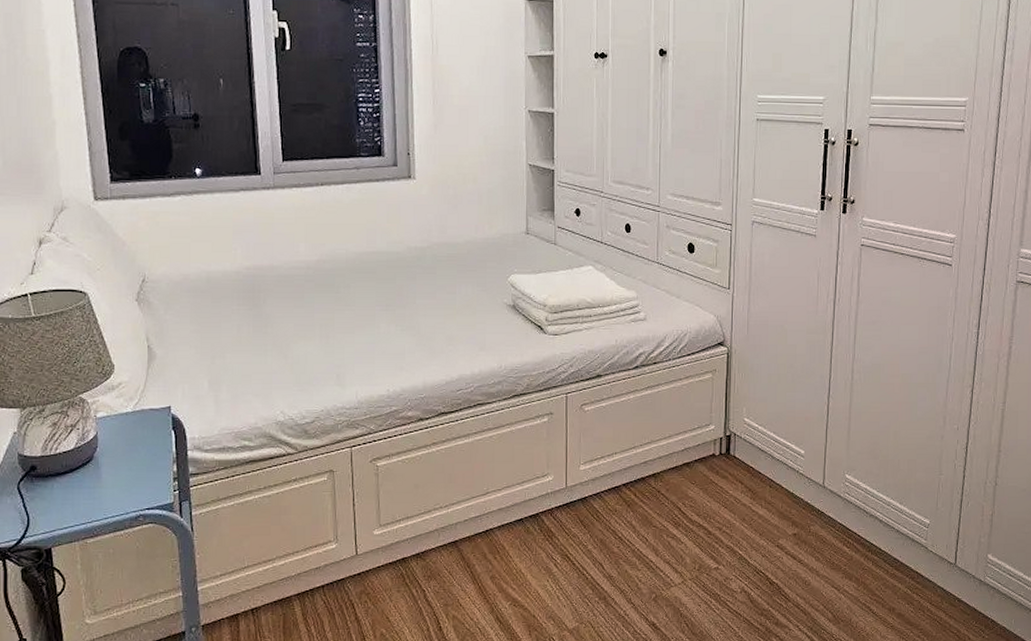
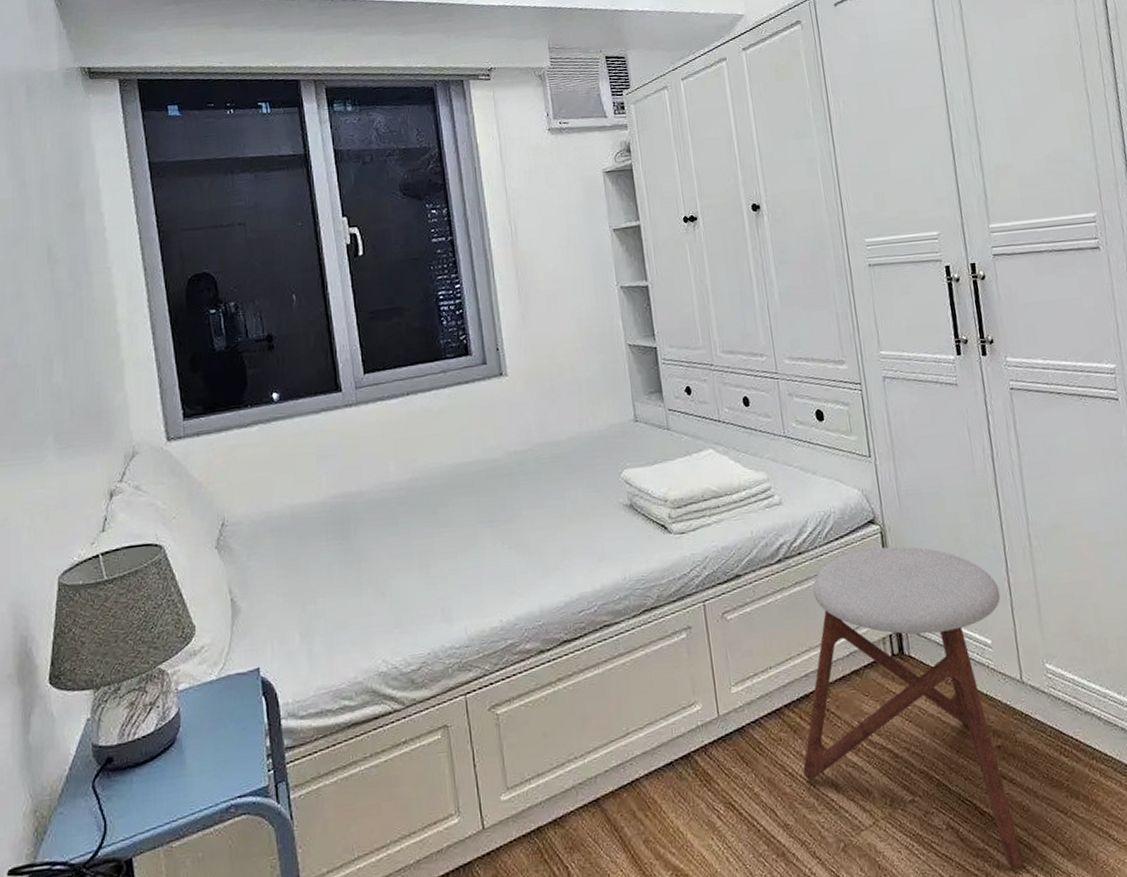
stool: none [631,366,819,627] -> present [803,546,1024,869]

